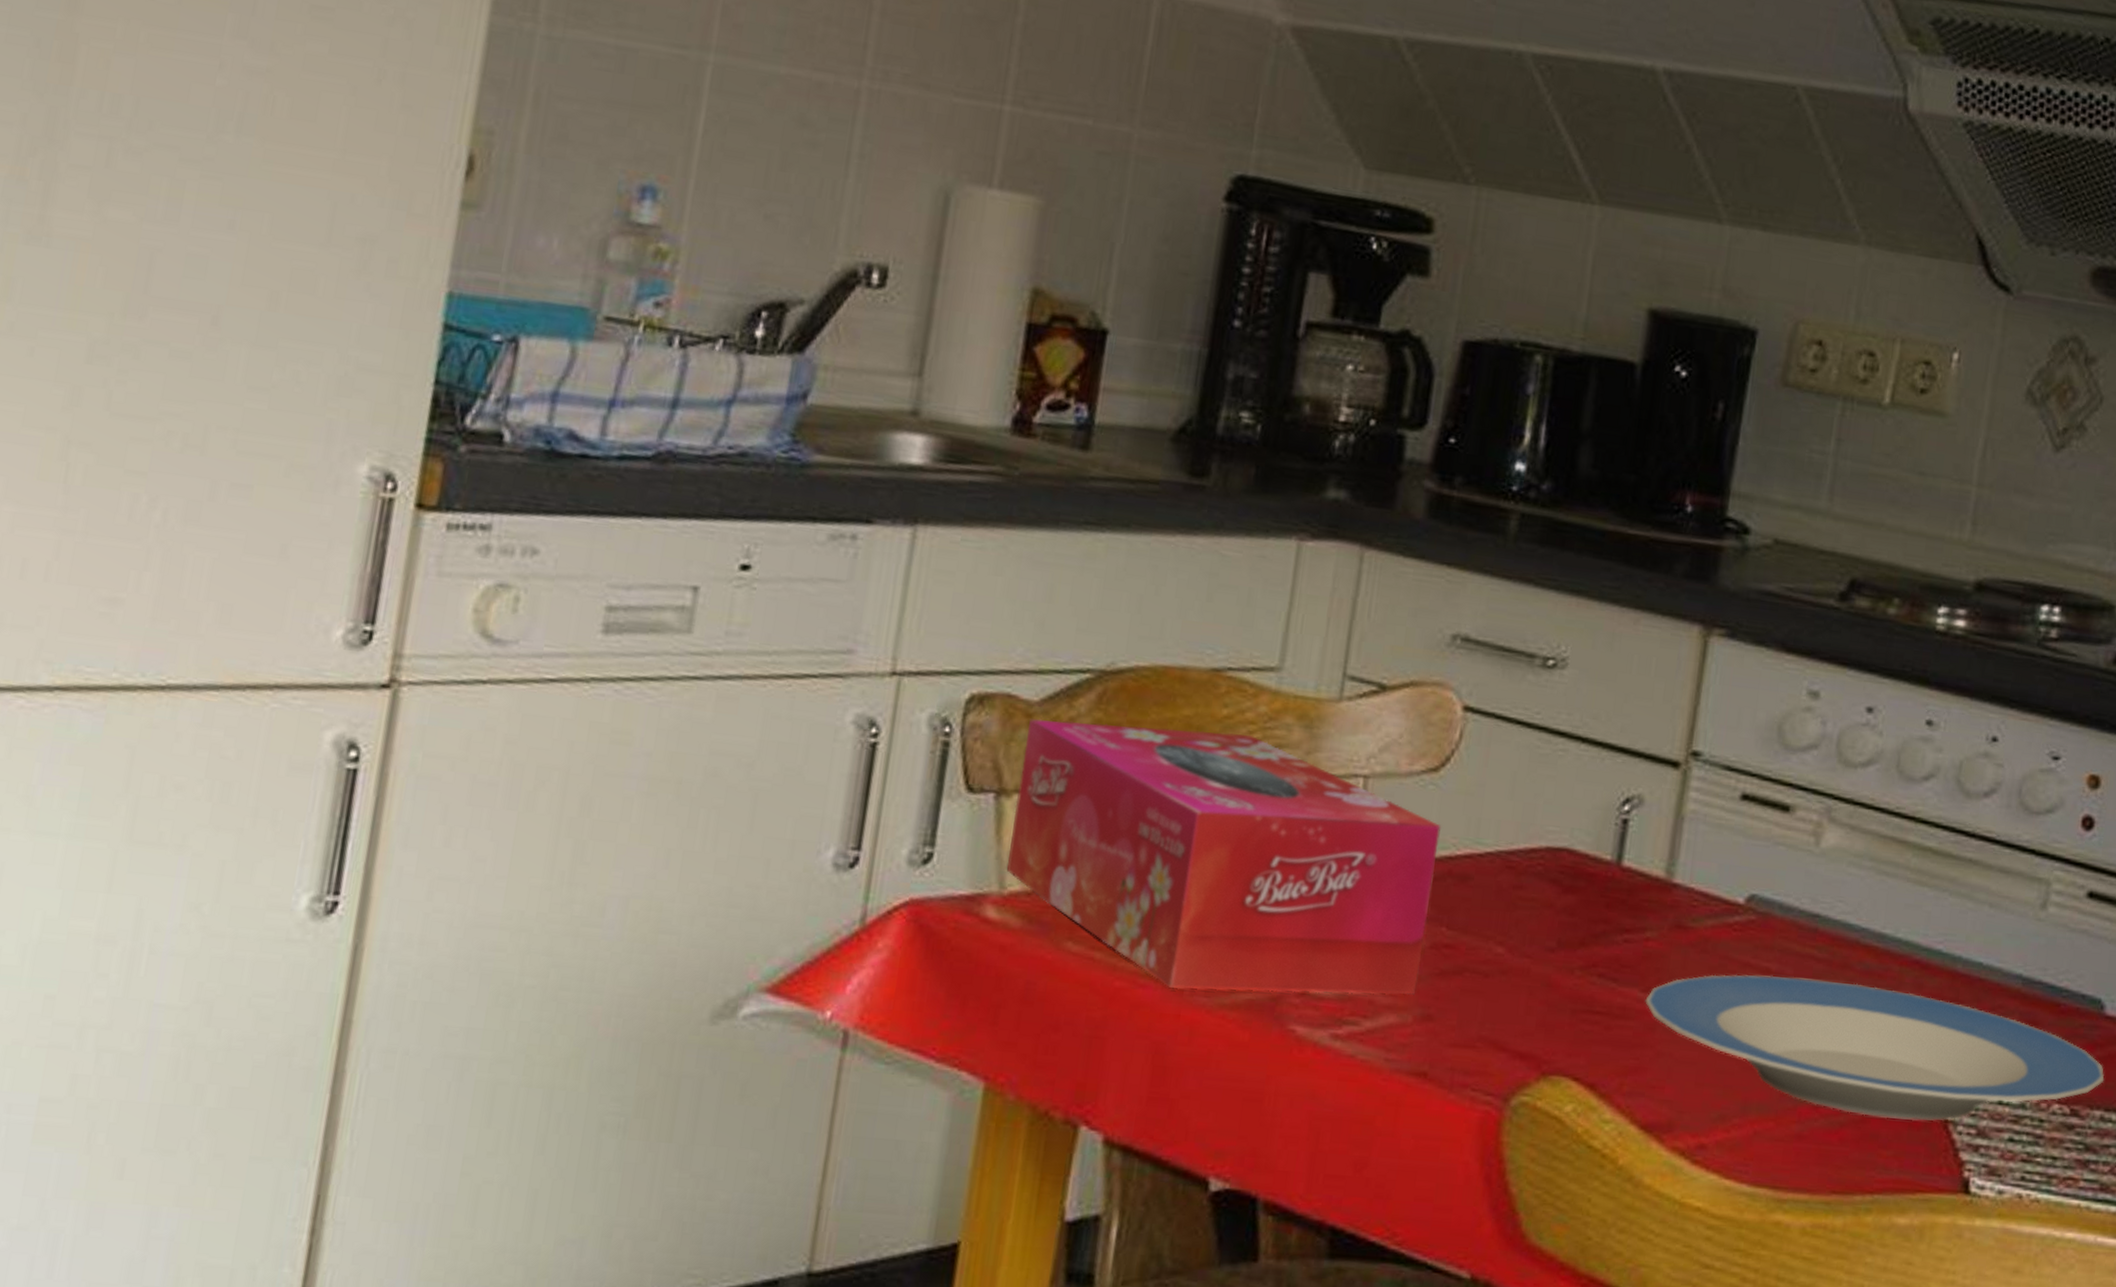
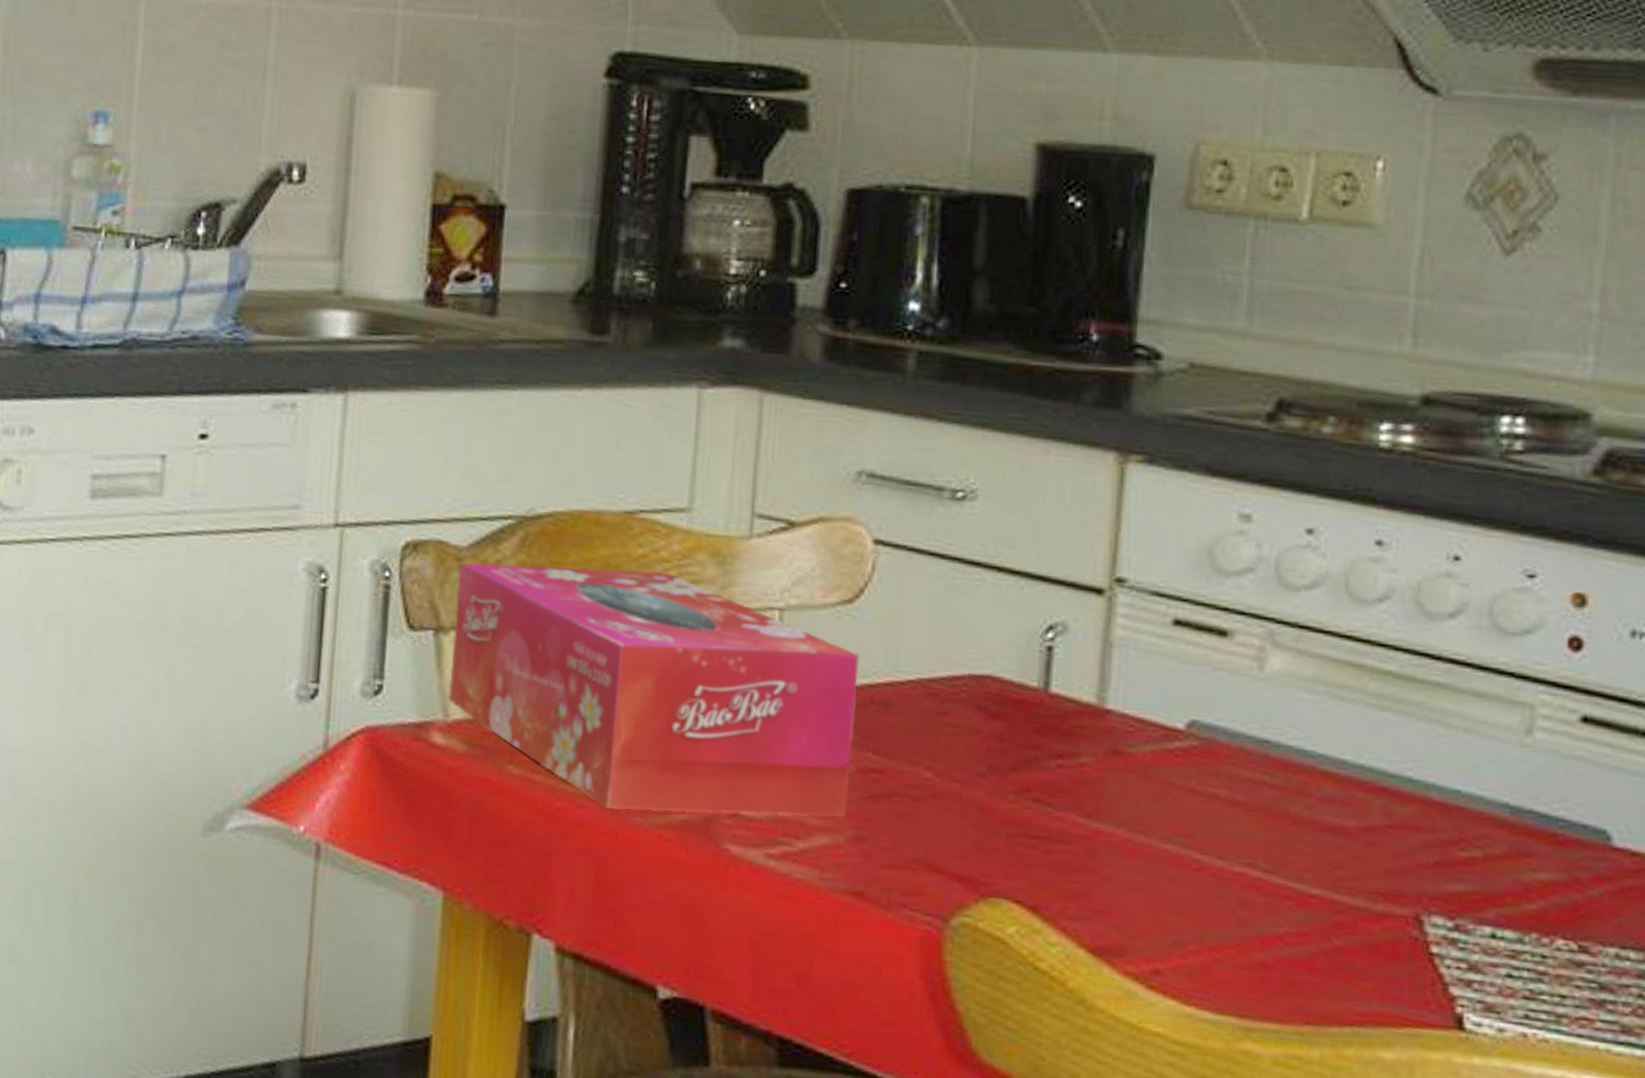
plate: present [1645,974,2105,1121] -> none [1084,800,1617,954]

